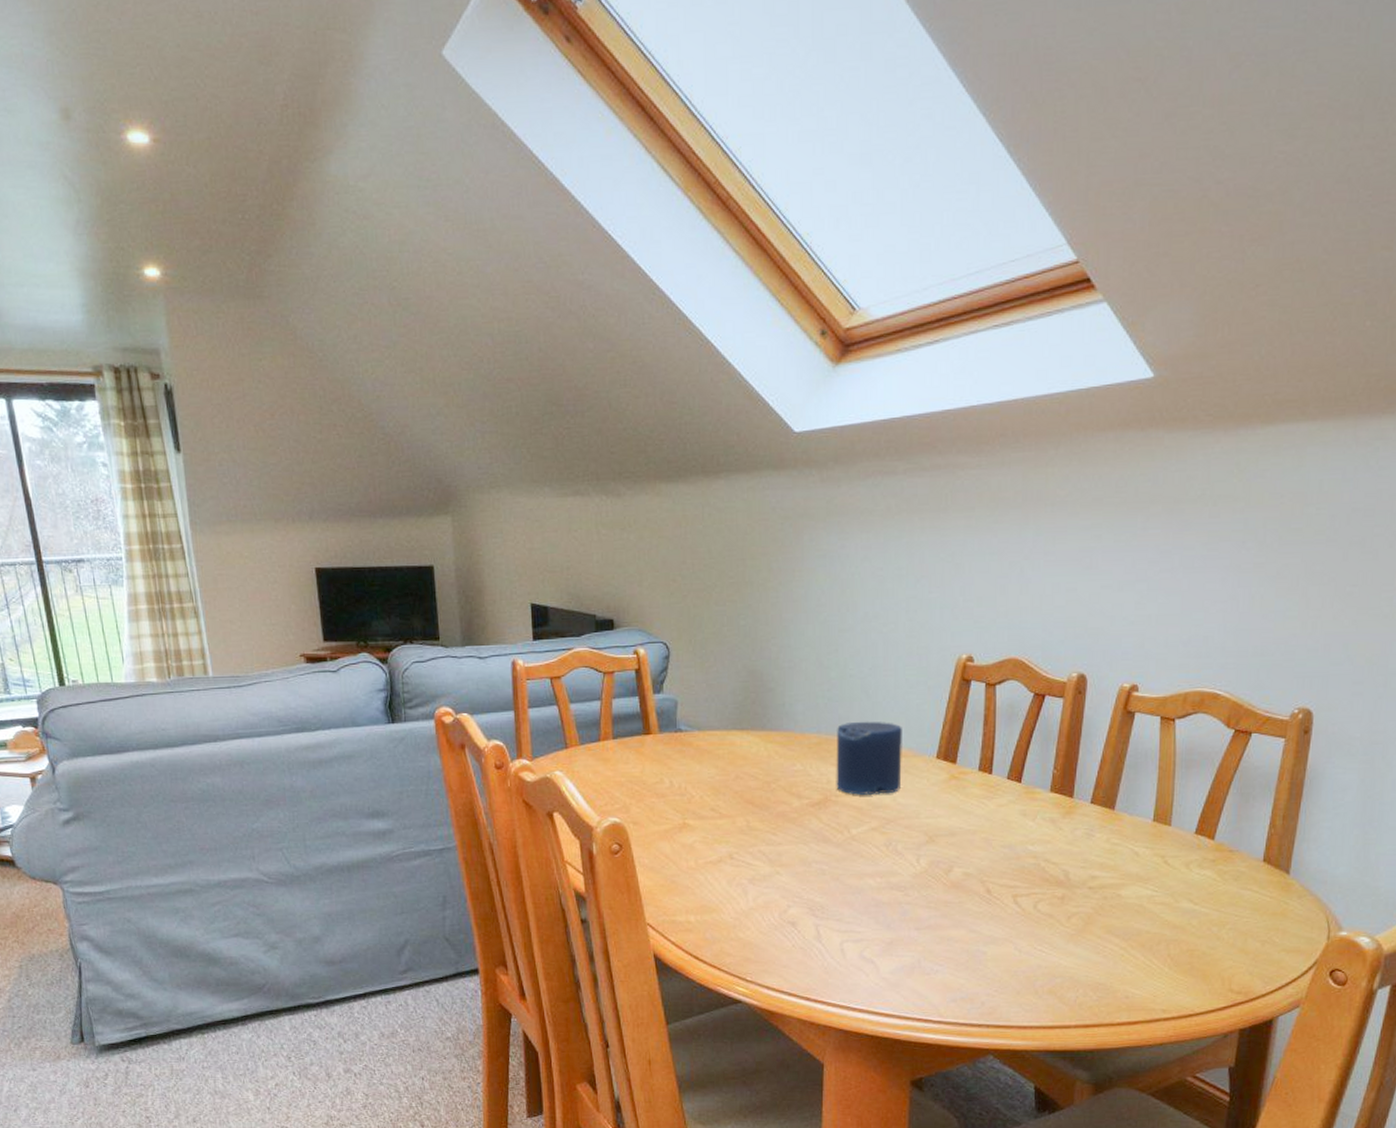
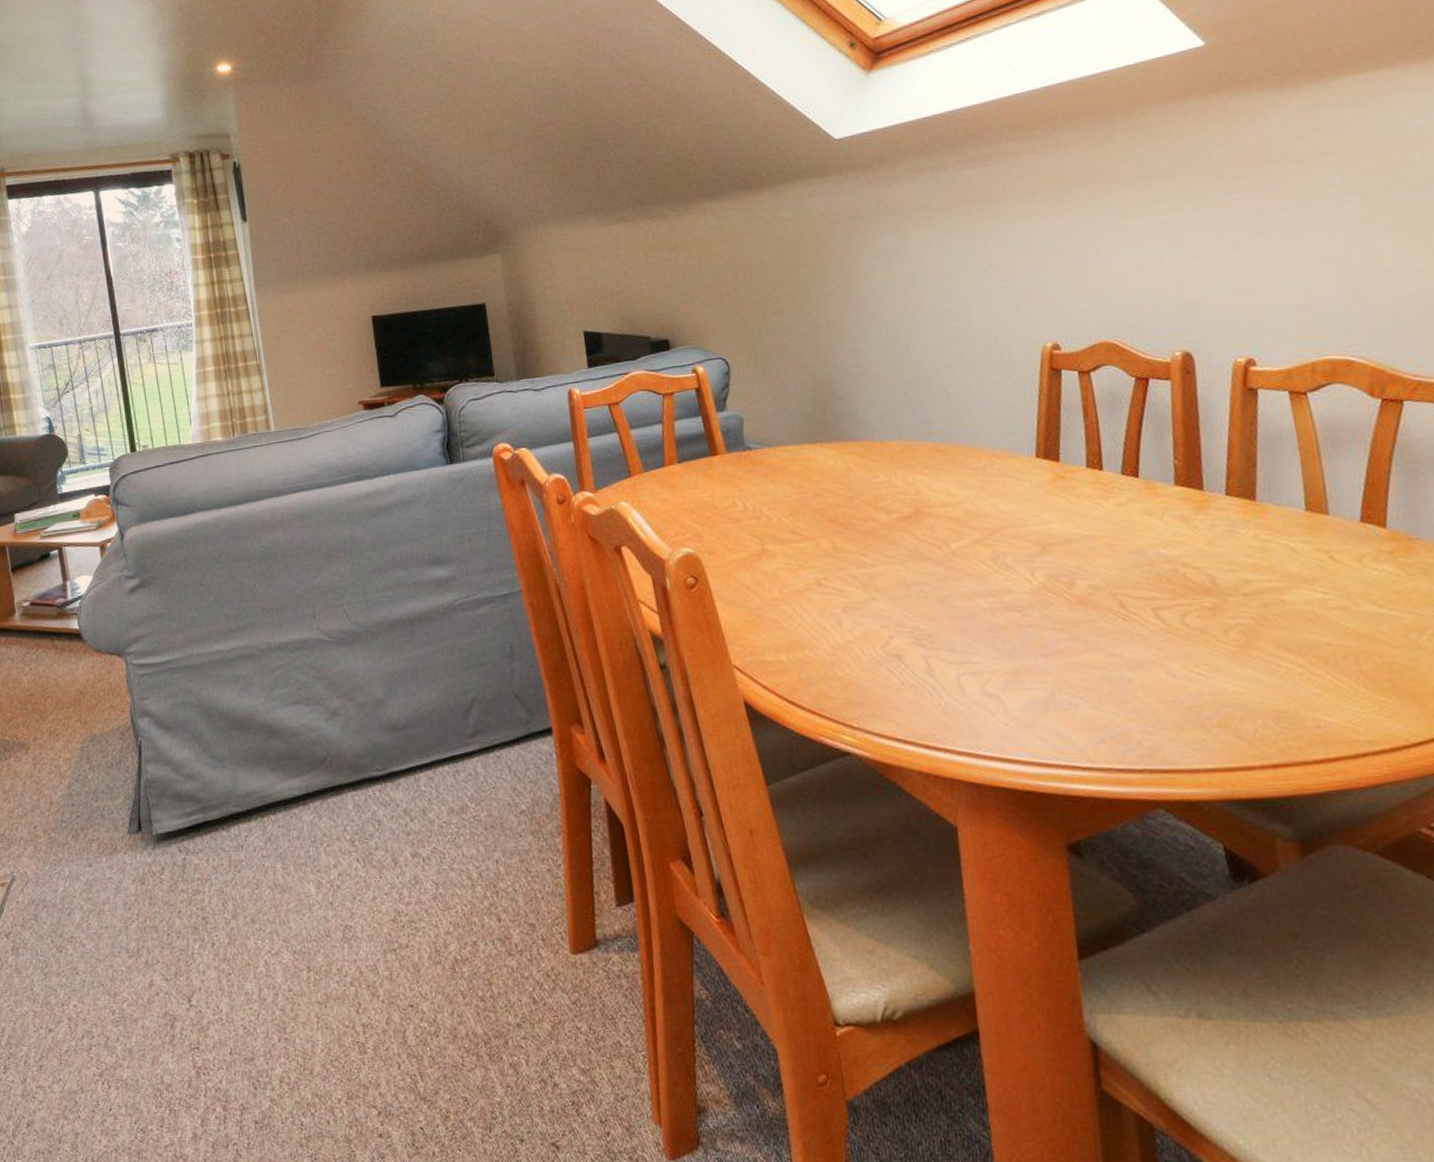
candle: present [836,721,902,795] -> none [919,422,1000,505]

